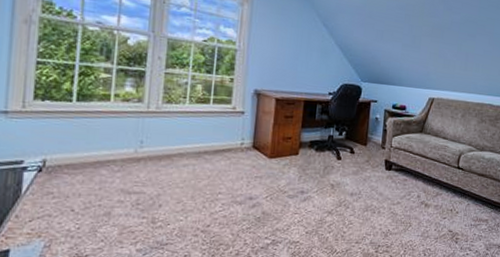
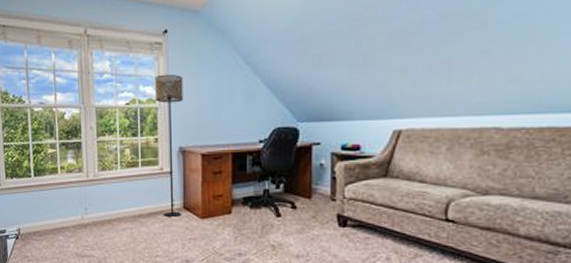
floor lamp: none [231,19,266,155] -> present [155,74,184,217]

